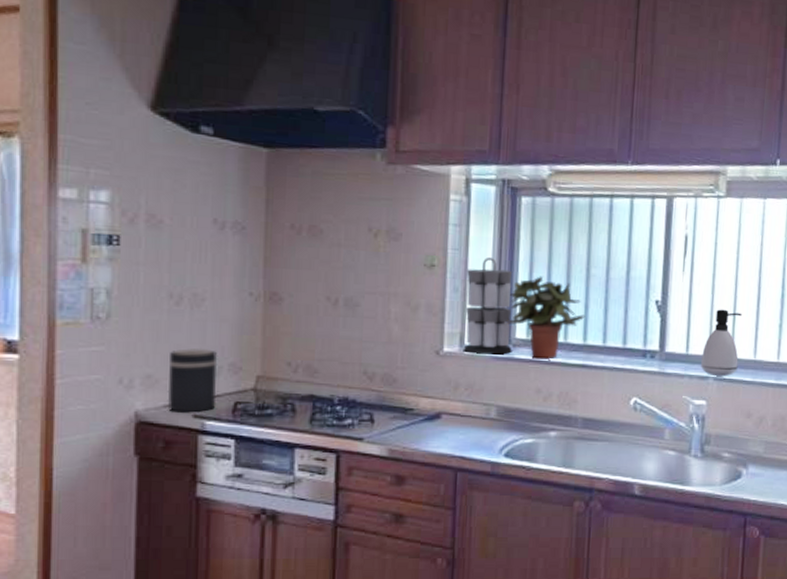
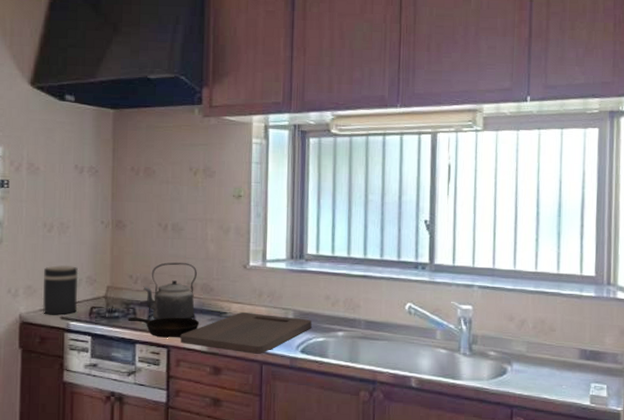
frying pan: none [284,414,379,441] -> present [127,317,200,338]
kettle: none [305,346,376,418] -> present [143,262,197,320]
cutting board: none [353,409,519,459] -> present [180,312,312,354]
spice rack: present [463,258,513,356] -> none [265,188,305,269]
potted plant: present [506,276,585,358] -> none [299,202,365,270]
soap dispenser: present [701,309,742,377] -> none [466,226,501,285]

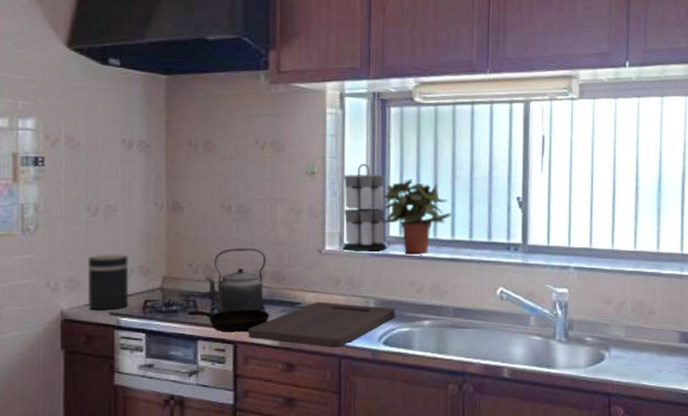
spice rack: none [265,188,305,269] -> present [343,164,387,253]
potted plant: none [299,202,365,270] -> present [380,179,453,253]

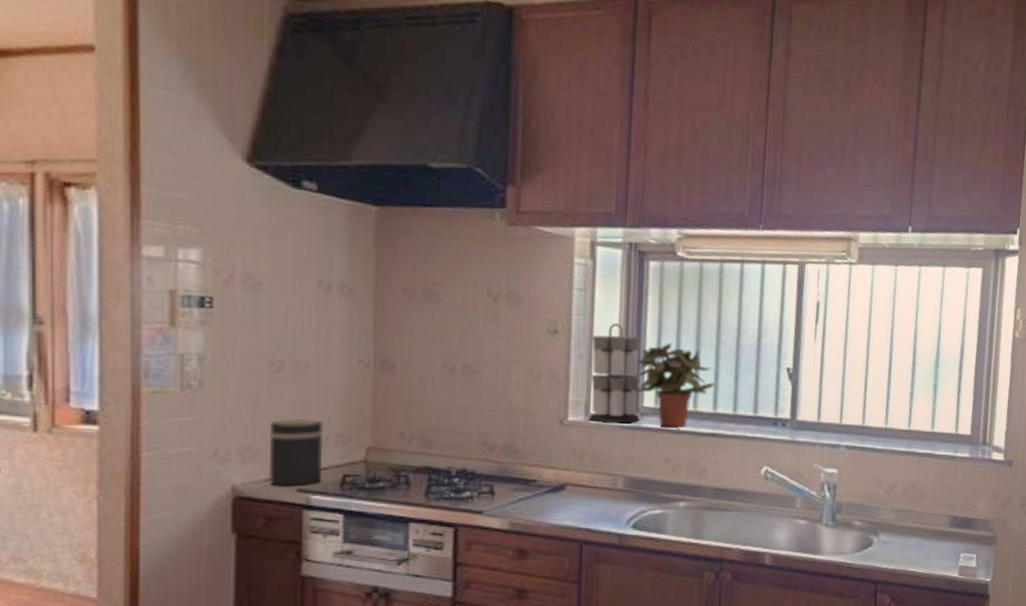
frying pan: present [187,309,270,333] -> none [397,487,499,514]
kettle: present [204,247,266,313] -> none [420,415,496,491]
cutting board: present [248,302,395,348] -> none [472,480,647,532]

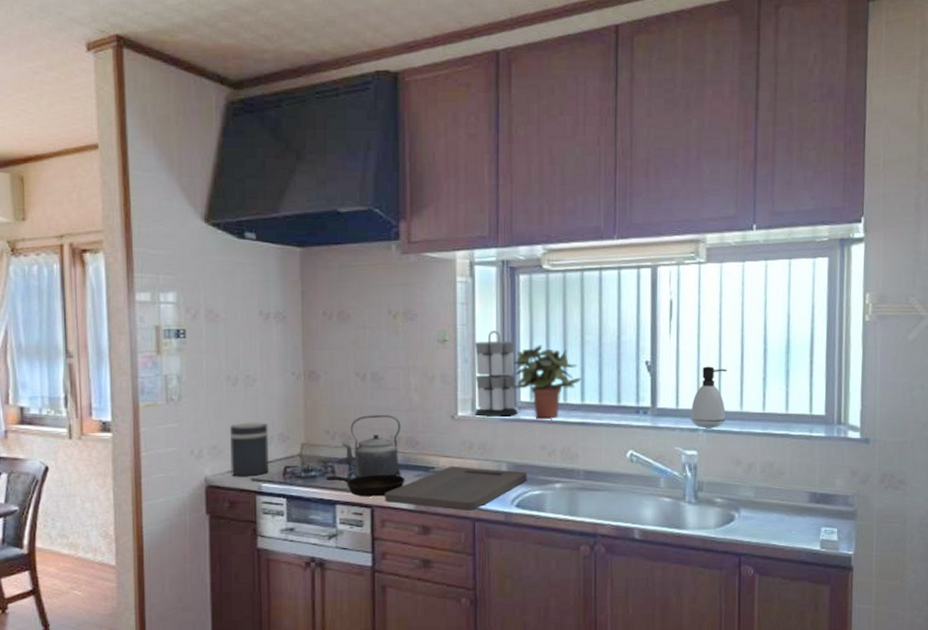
frying pan: none [397,487,499,514] -> present [326,474,405,497]
kettle: none [420,415,496,491] -> present [341,414,400,478]
cutting board: none [472,480,647,532] -> present [385,467,527,511]
soap dispenser: none [832,377,874,445] -> present [691,366,727,429]

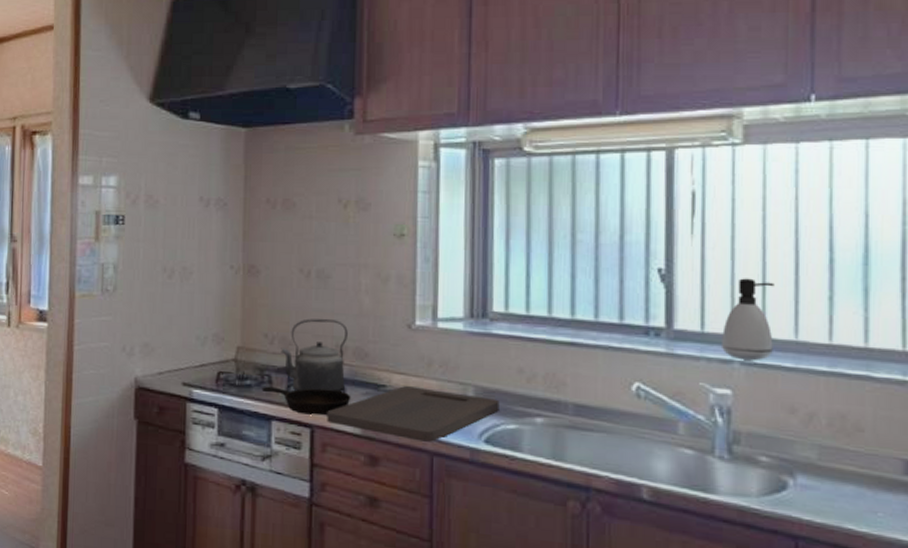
cylinder: present [230,421,269,477] -> none [161,318,204,381]
spice rack: present [474,331,518,418] -> none [436,225,490,330]
potted plant: present [511,345,582,418] -> none [481,243,572,335]

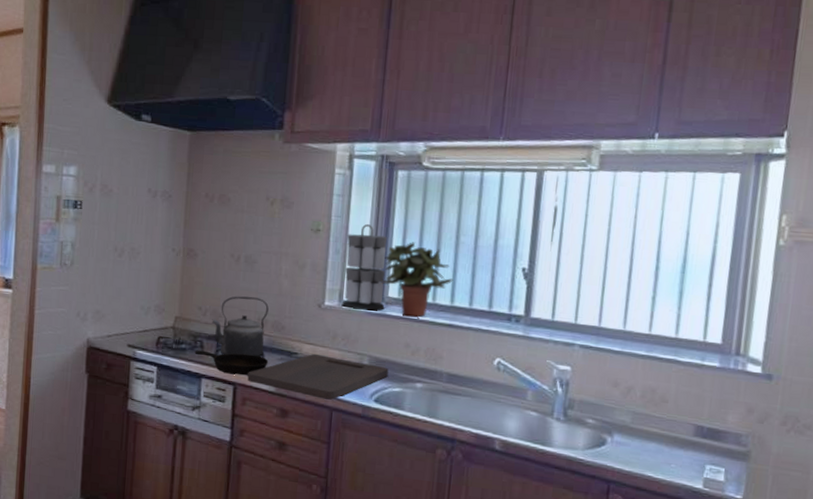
spice rack: none [436,225,490,330] -> present [341,224,388,311]
potted plant: none [481,243,572,335] -> present [380,242,454,317]
soap dispenser: present [722,278,775,362] -> none [566,279,612,345]

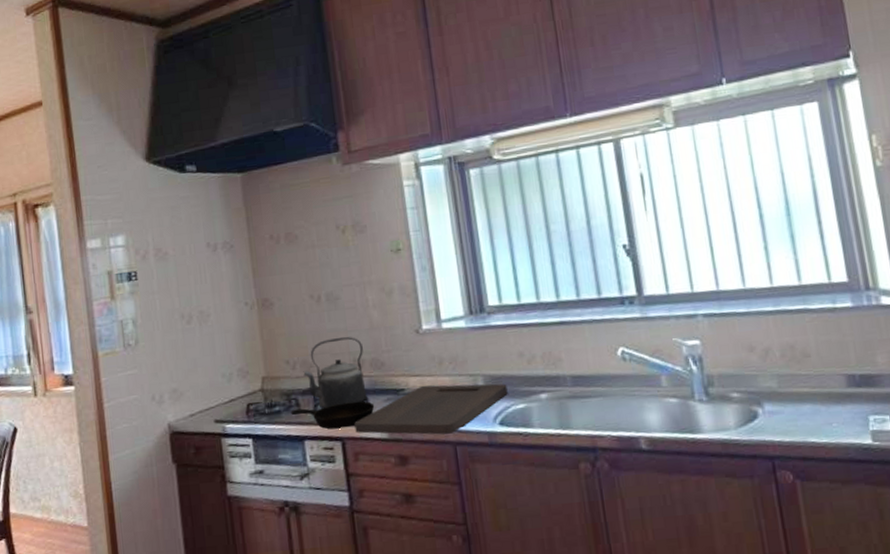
spice rack: present [341,224,388,311] -> none [430,232,488,328]
potted plant: present [380,242,454,317] -> none [475,241,554,322]

